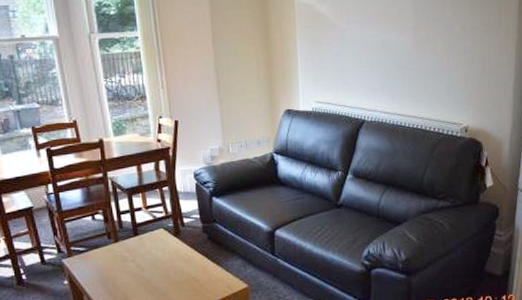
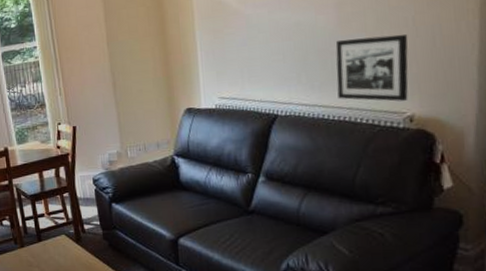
picture frame: none [412,59,466,114] -> present [335,34,409,102]

